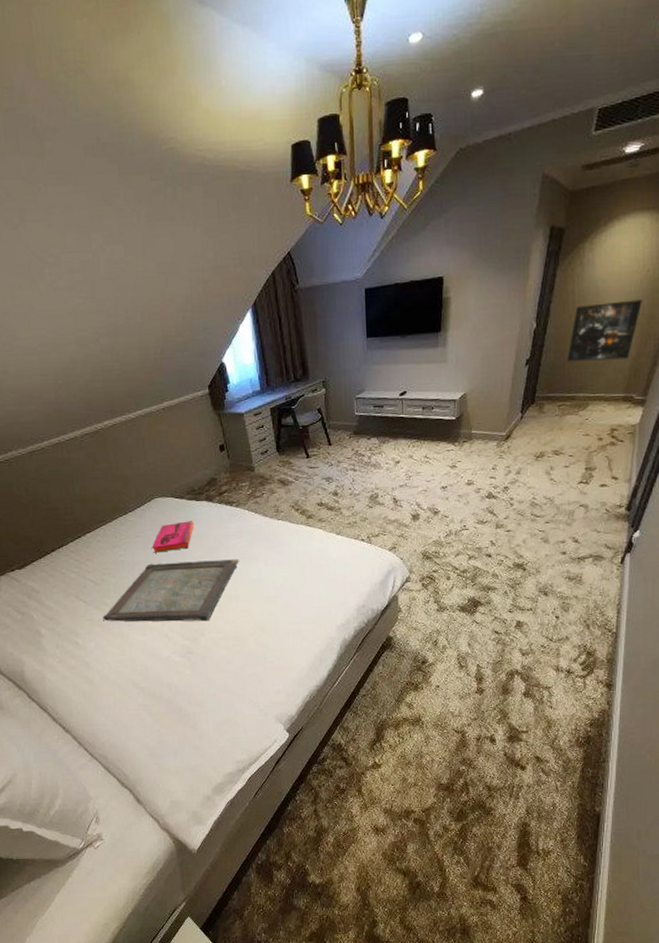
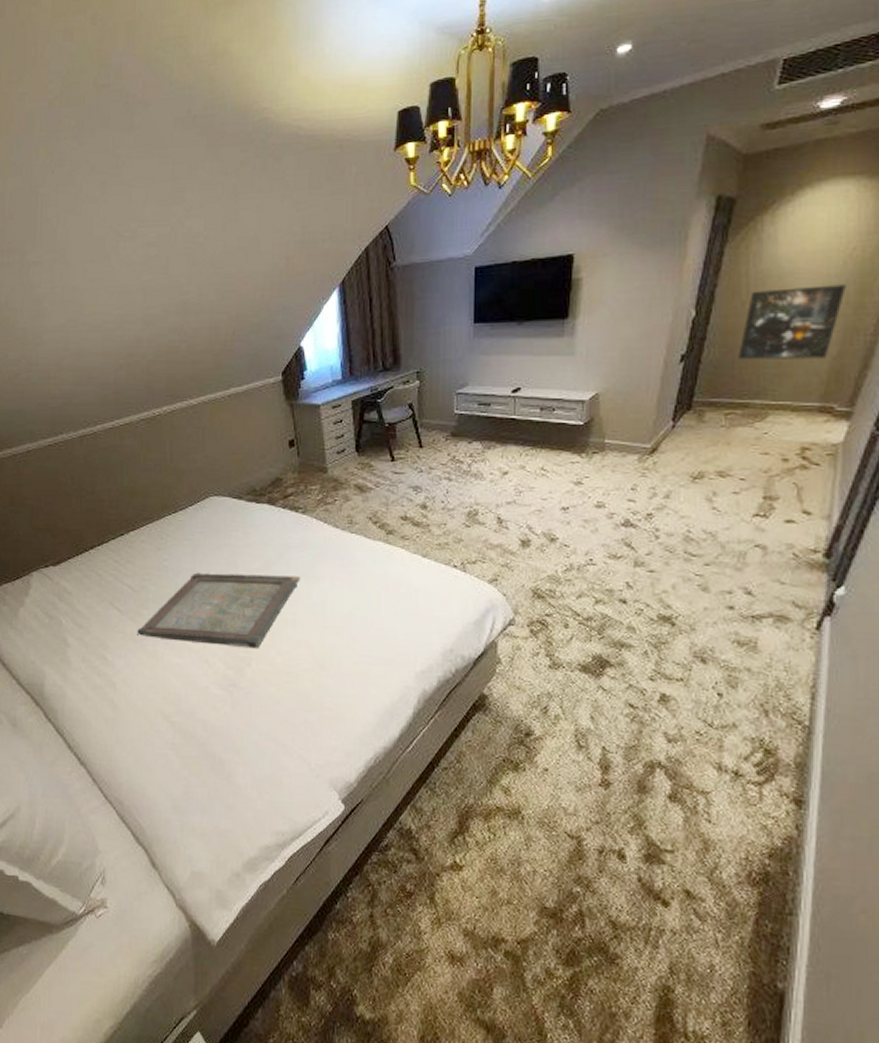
hardback book: present [152,521,194,553] -> none [201,526,251,561]

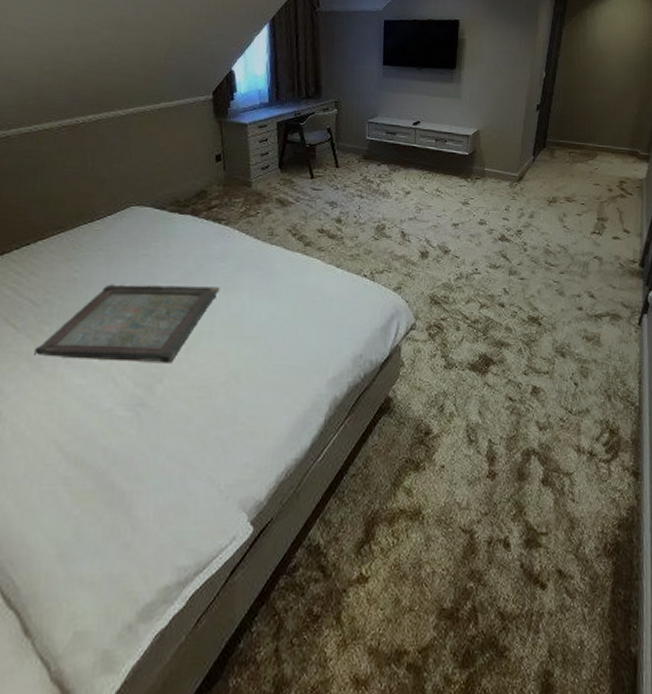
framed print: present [738,284,846,360] -> none [575,62,640,116]

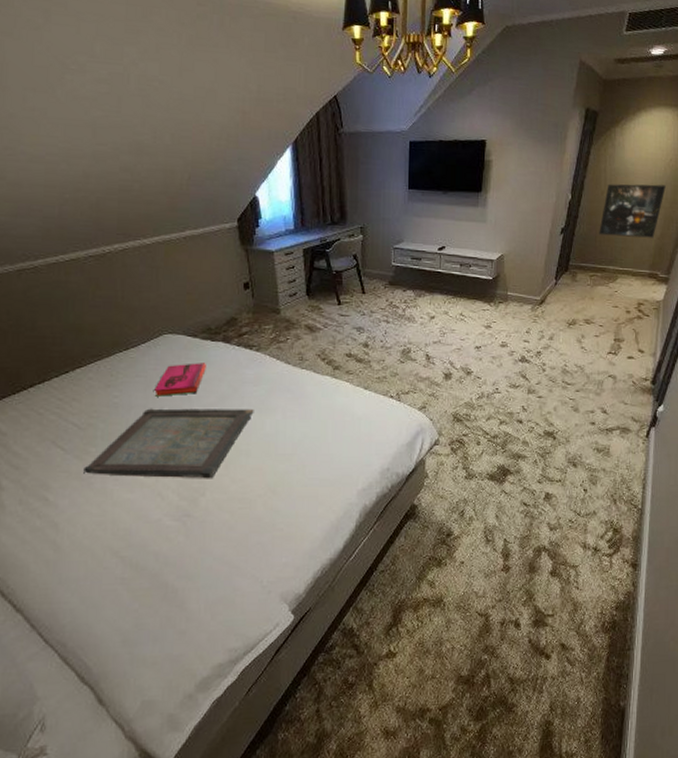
hardback book: none [117,236,173,272] -> present [154,363,206,397]
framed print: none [575,62,640,116] -> present [599,184,666,238]

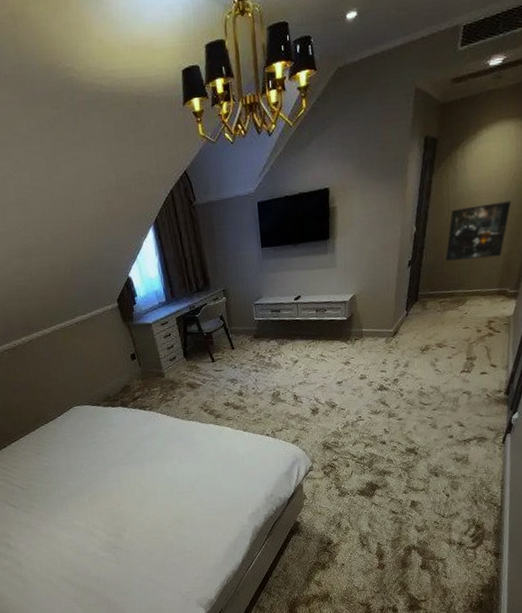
serving tray: present [83,408,254,479] -> none [31,459,155,523]
hardback book: present [154,363,206,397] -> none [74,426,112,458]

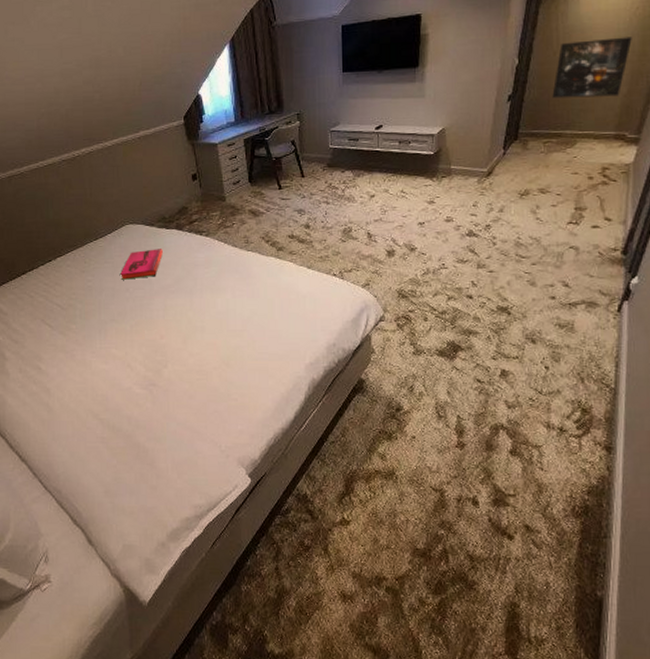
hardback book: none [74,426,112,458] -> present [120,249,163,280]

